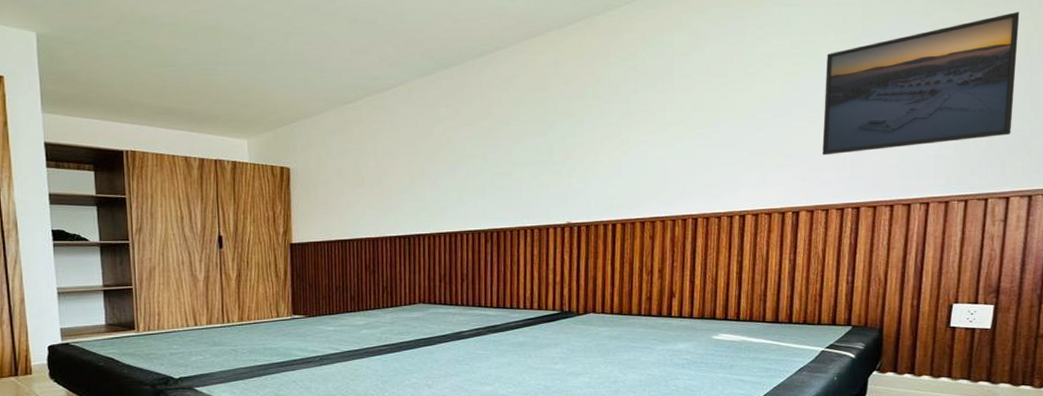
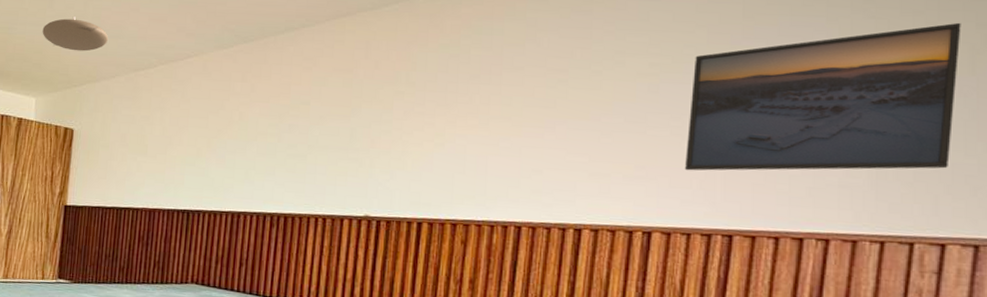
ceiling light: none [245,53,313,89] -> present [42,16,109,51]

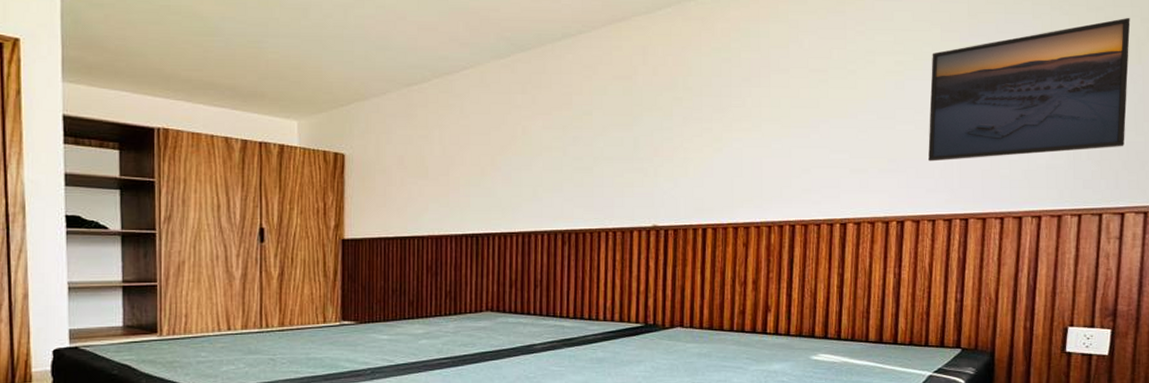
ceiling light: present [42,16,109,51] -> none [298,27,375,66]

